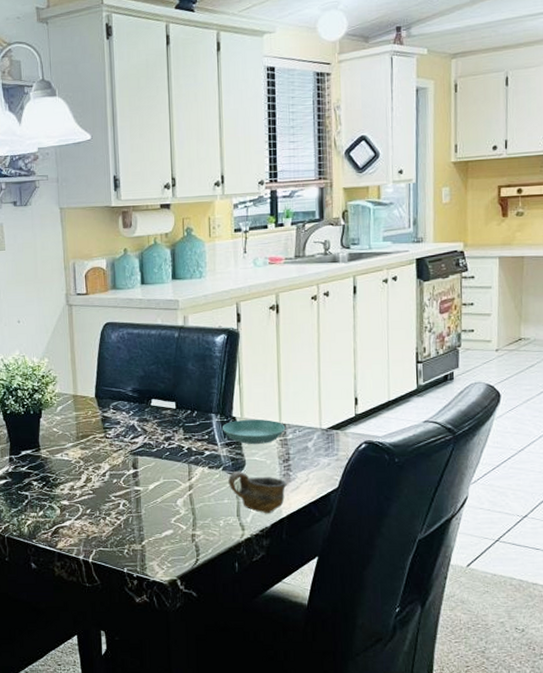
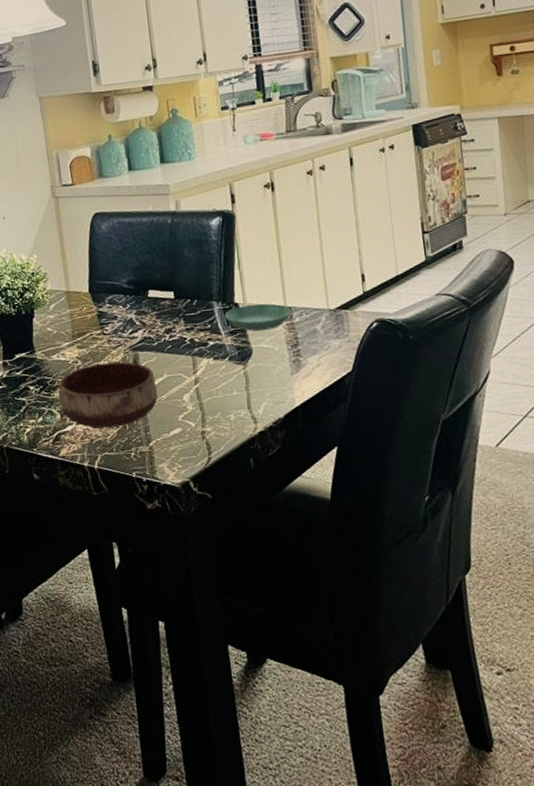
bowl: none [59,464,154,525] -> present [58,362,158,428]
cup: present [228,471,287,514] -> none [235,360,298,404]

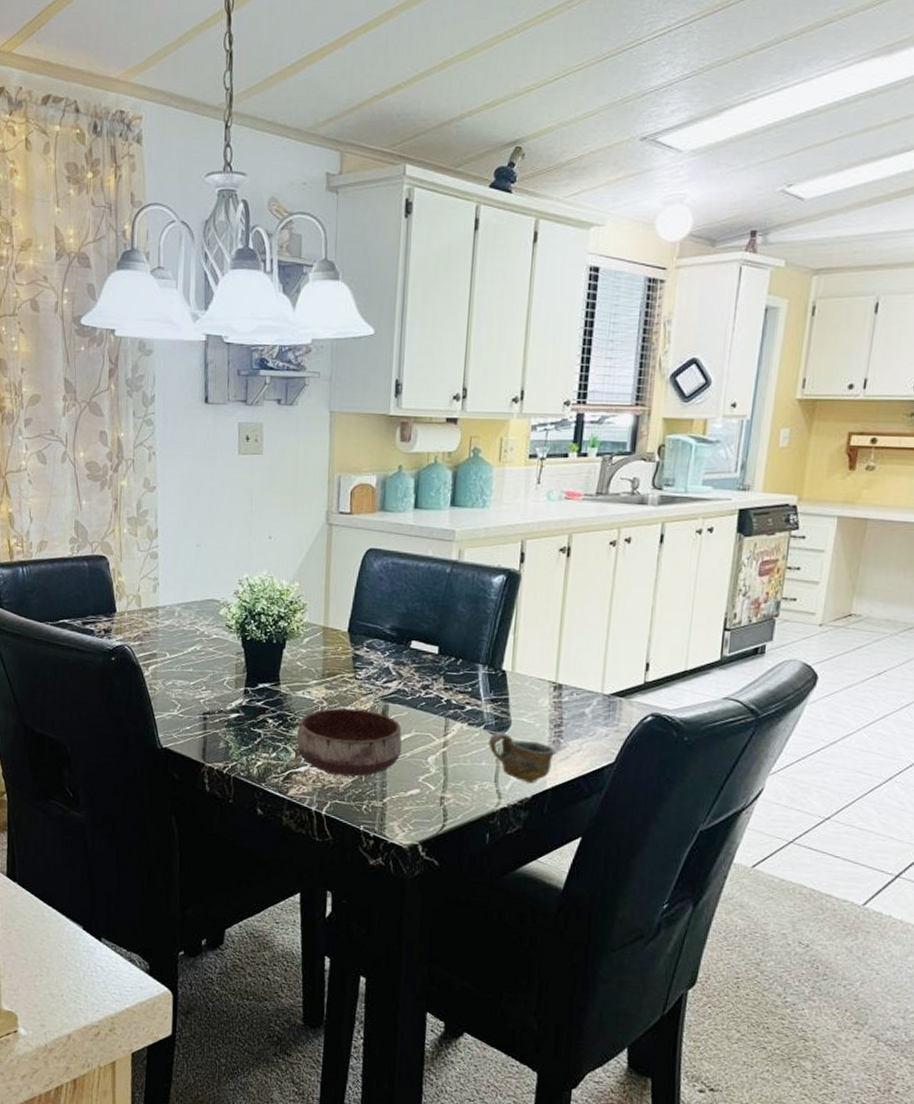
saucer: present [224,303,292,331] -> none [488,674,562,704]
cup: none [235,360,298,404] -> present [489,732,556,784]

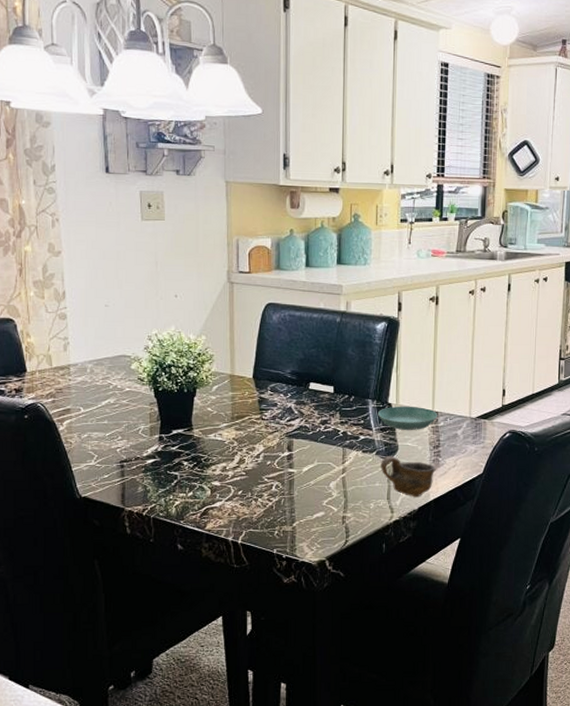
bowl: present [296,708,402,777] -> none [211,446,307,506]
saucer: none [488,674,562,704] -> present [377,406,438,430]

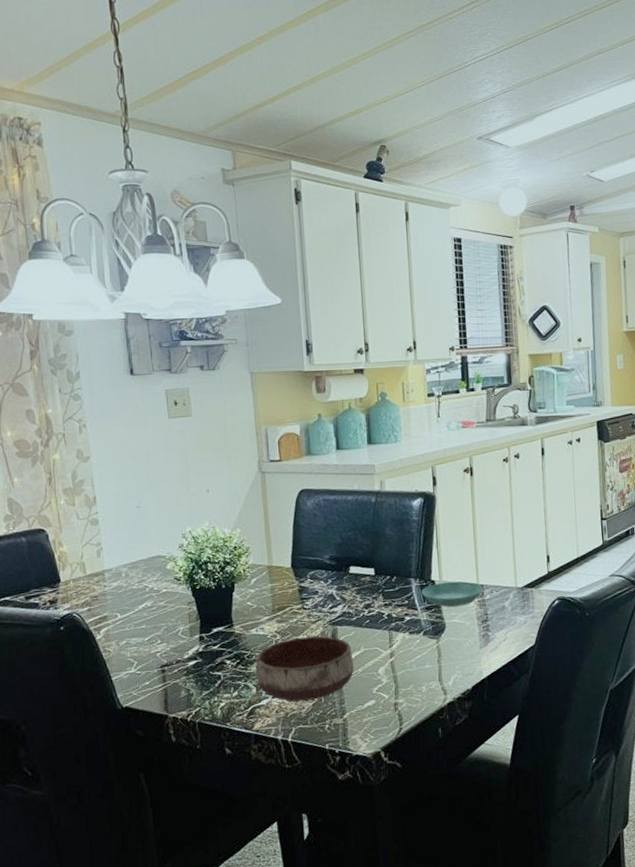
bowl: none [211,446,307,506] -> present [255,636,355,702]
cup: present [381,456,436,497] -> none [429,635,486,676]

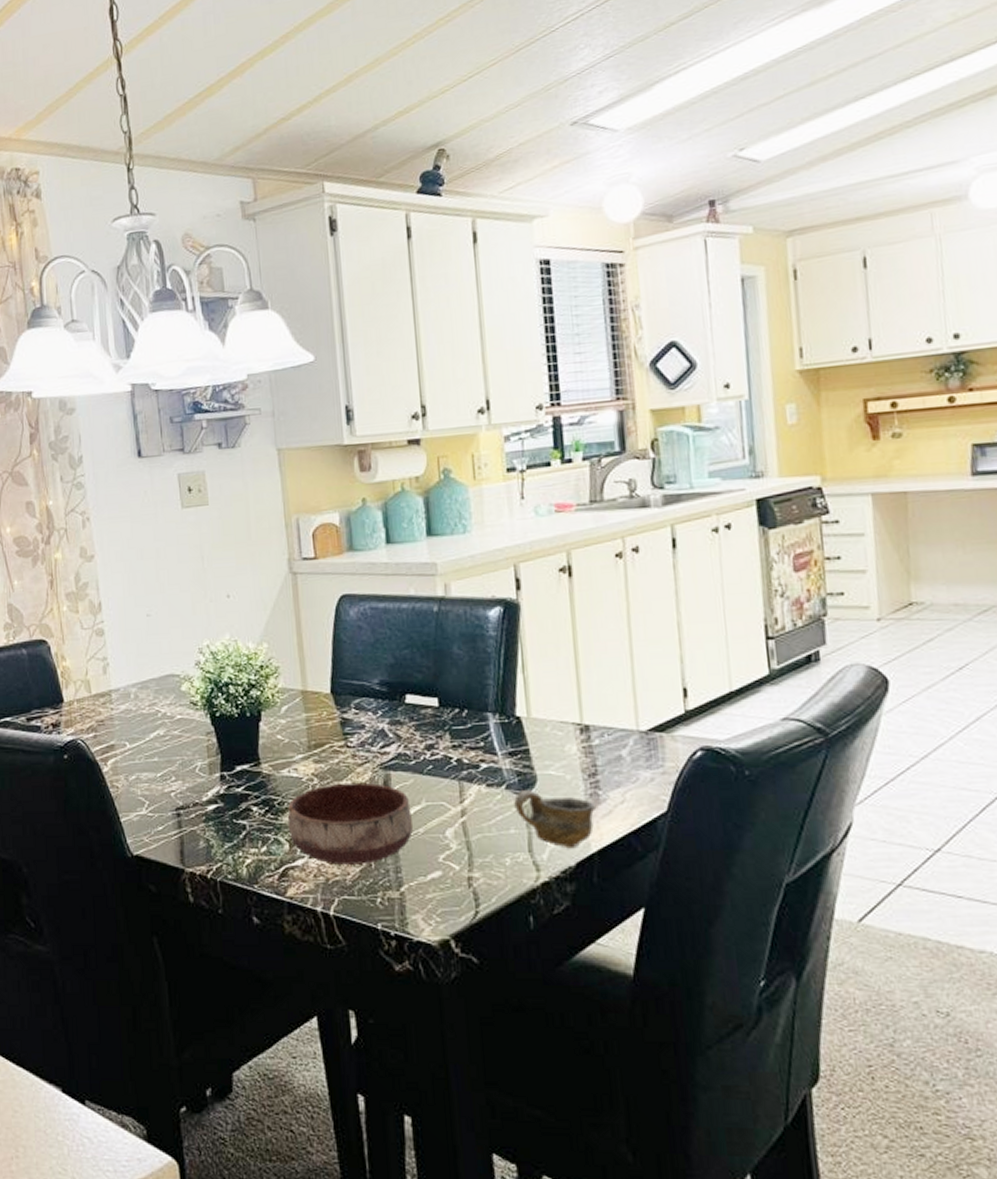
saucer: present [421,581,483,607] -> none [502,718,590,753]
cup: none [429,635,486,676] -> present [514,790,595,849]

